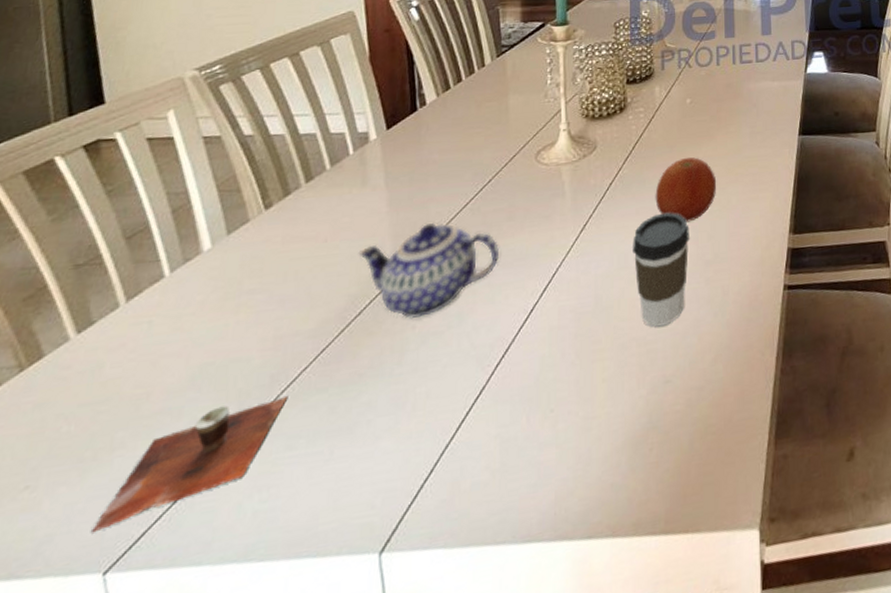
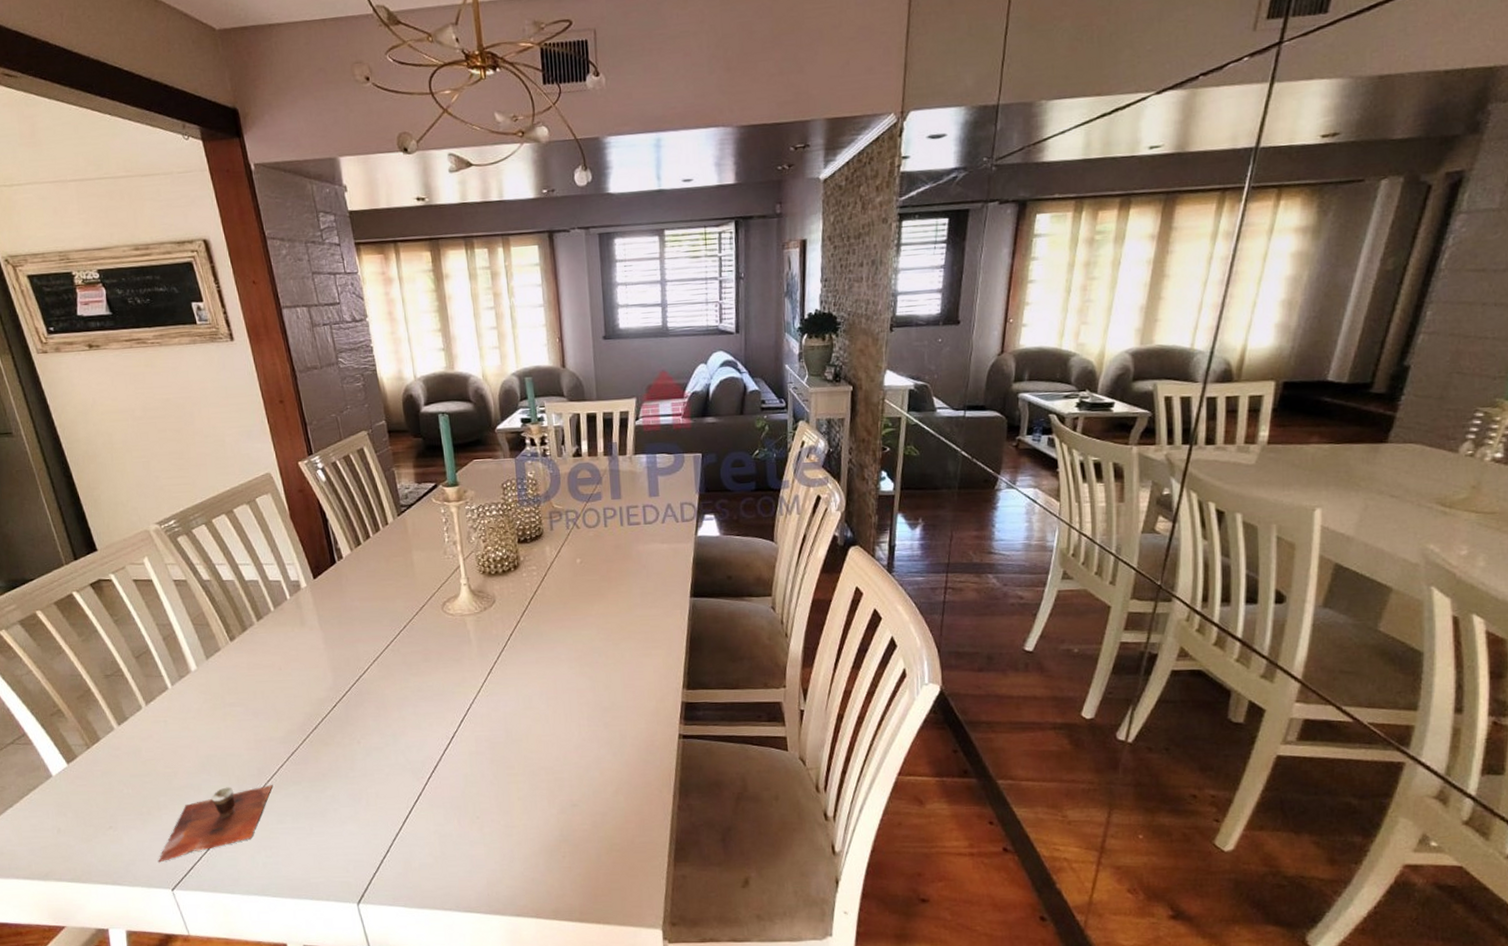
teapot: present [358,222,500,320] -> none [307,659,421,736]
coffee cup: present [633,212,690,327] -> none [535,663,587,760]
fruit: present [655,157,717,223] -> none [552,613,610,673]

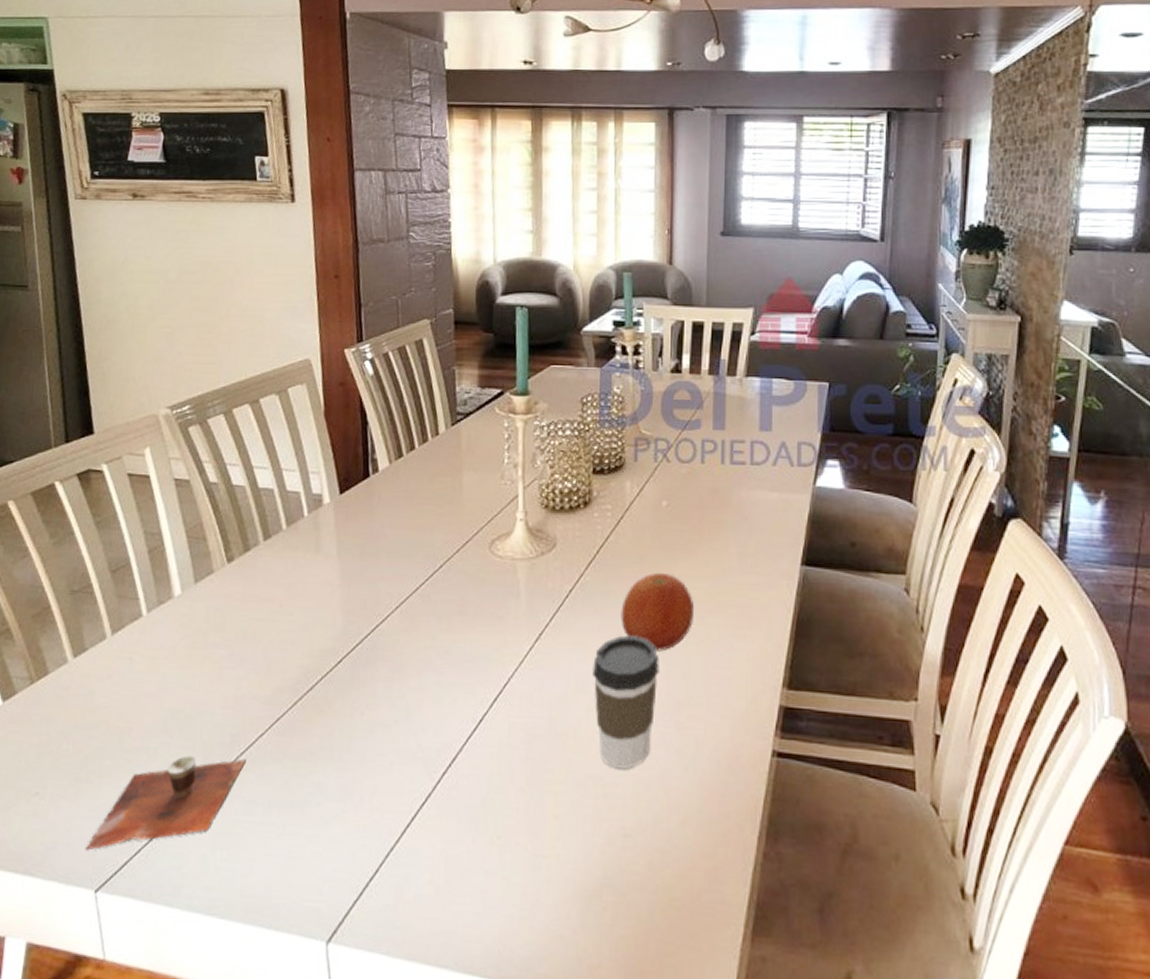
coffee cup: none [535,663,587,760] -> present [593,635,660,769]
fruit: none [552,613,610,673] -> present [620,572,695,652]

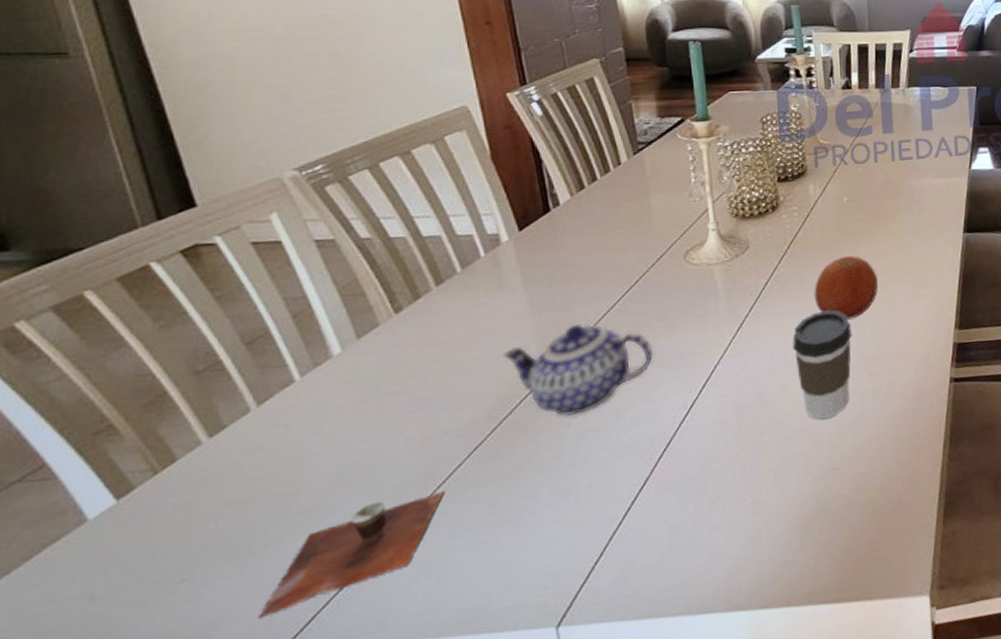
teapot: none [311,603,449,705] -> present [502,323,654,417]

